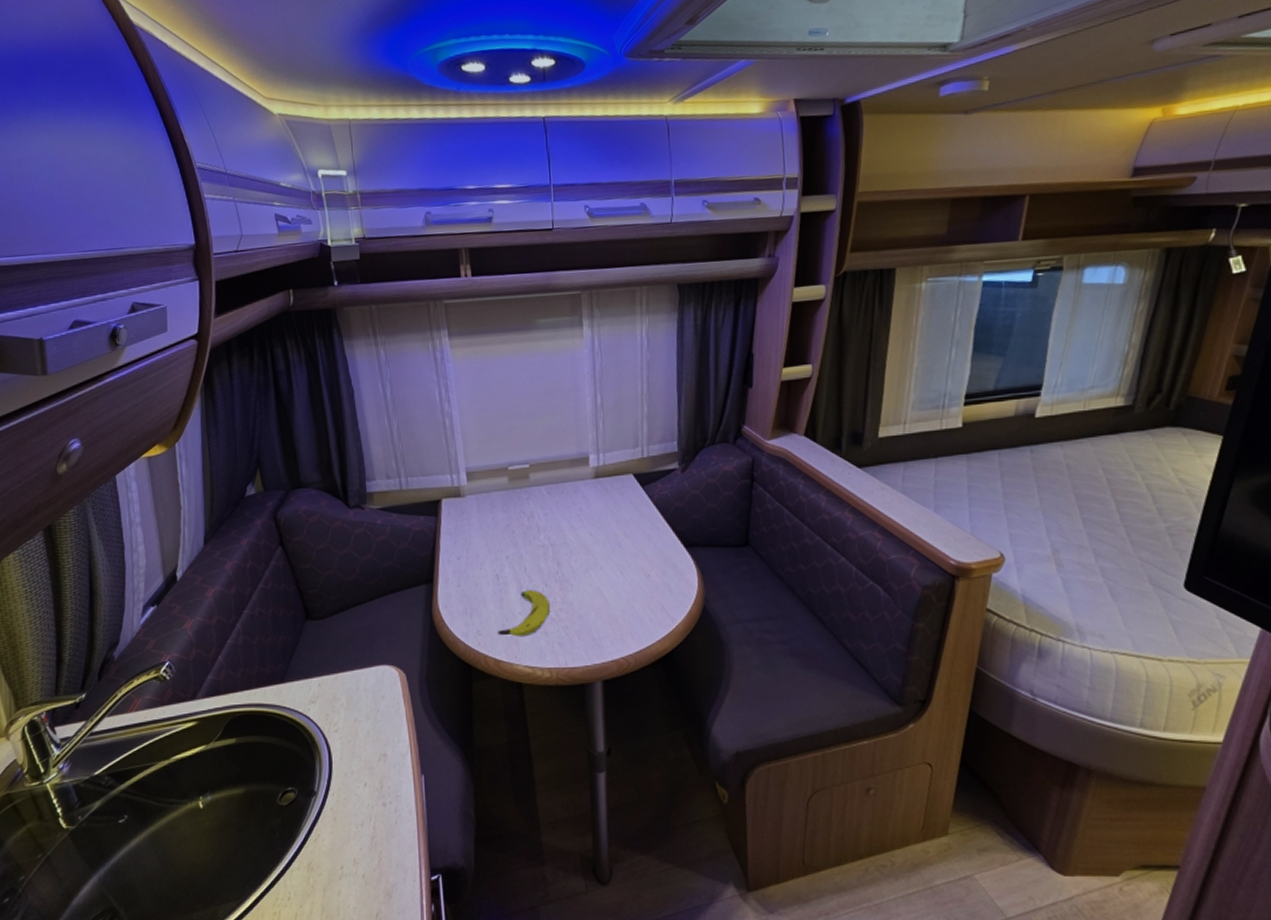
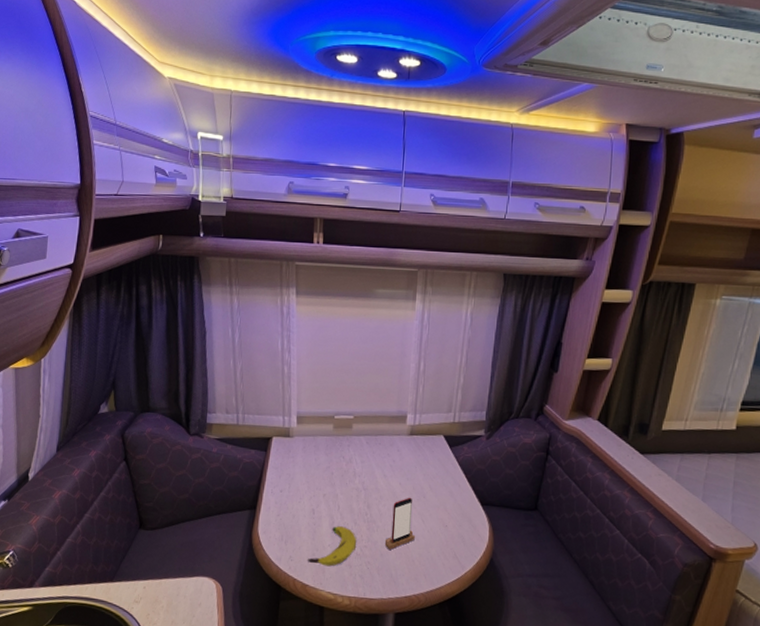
smartphone: none [581,548,615,610] -> present [384,497,415,550]

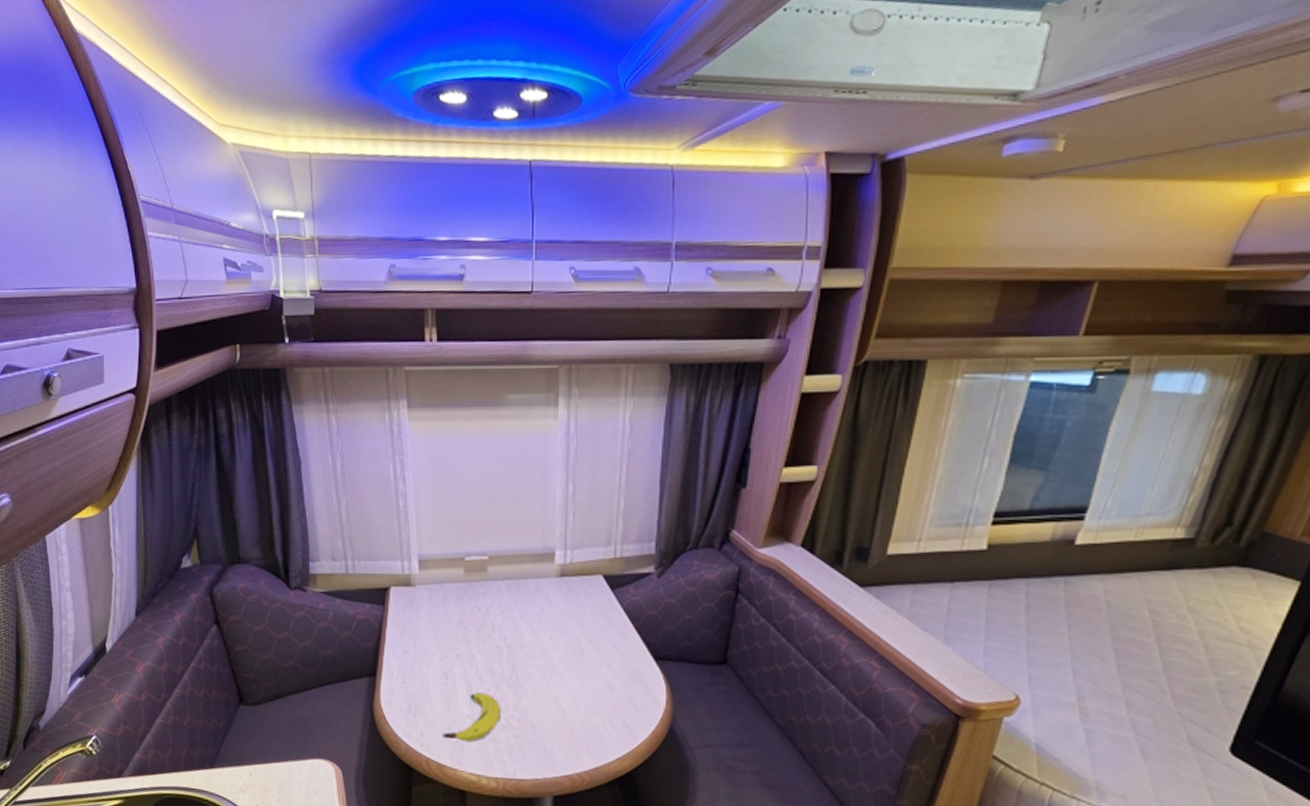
smartphone: present [384,497,415,550] -> none [535,653,573,719]

